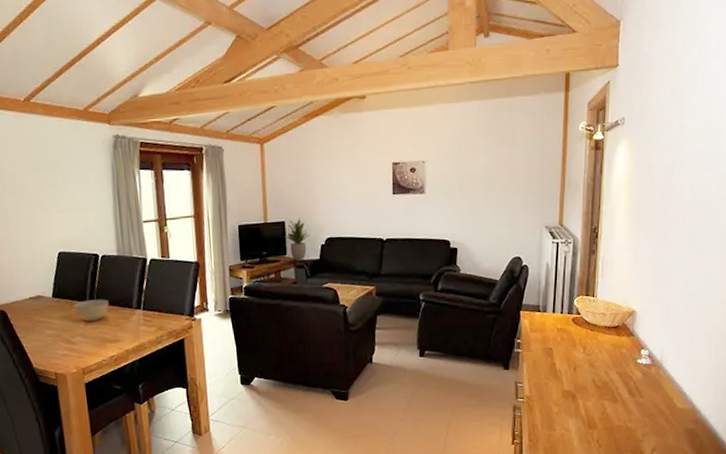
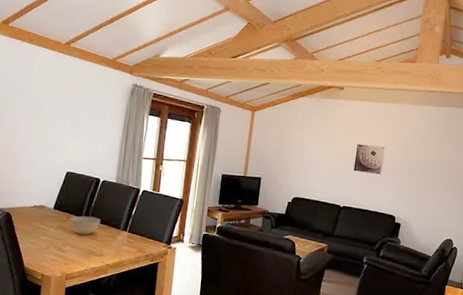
potted plant: present [284,218,311,261] -> none [258,177,281,213]

